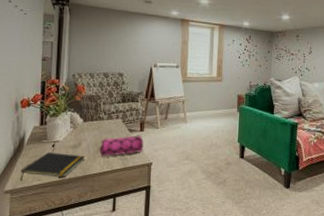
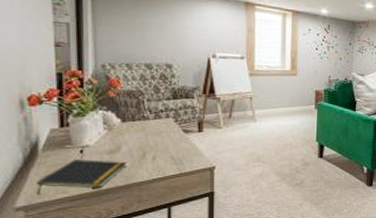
pencil case: present [99,134,143,157] -> none [146,135,203,162]

